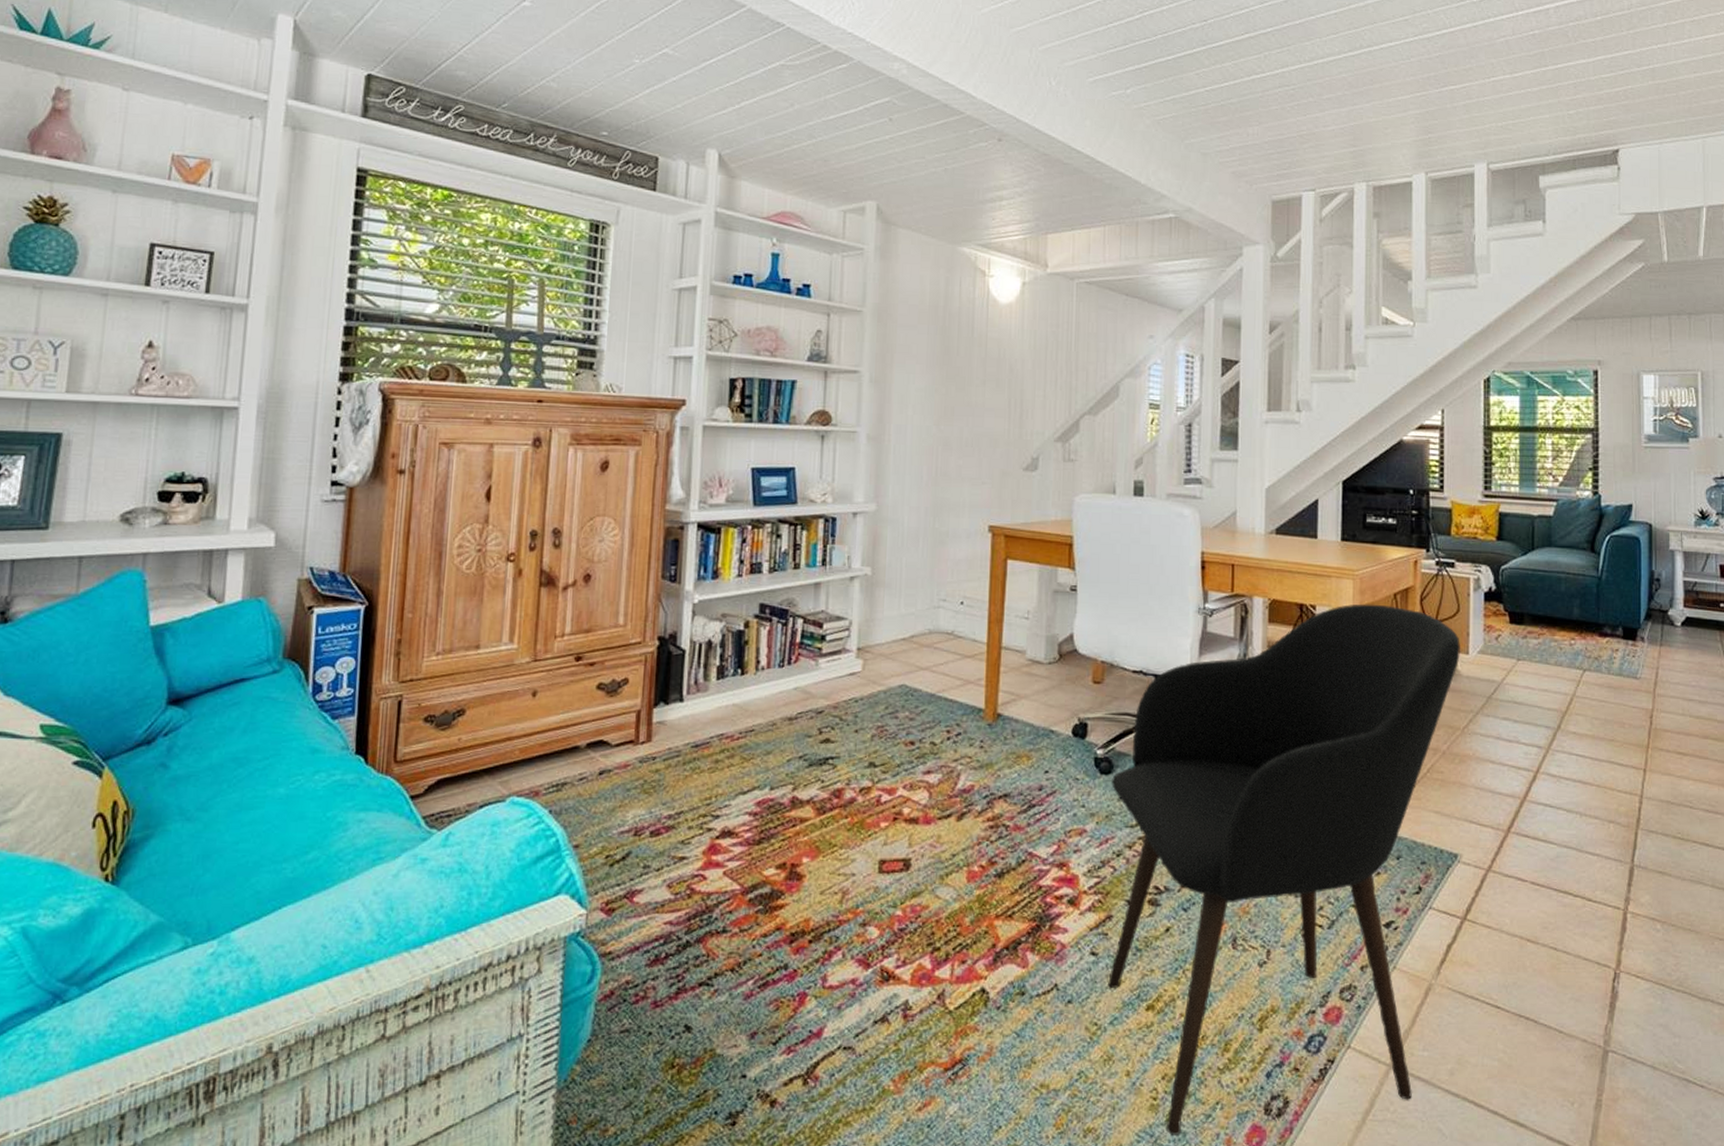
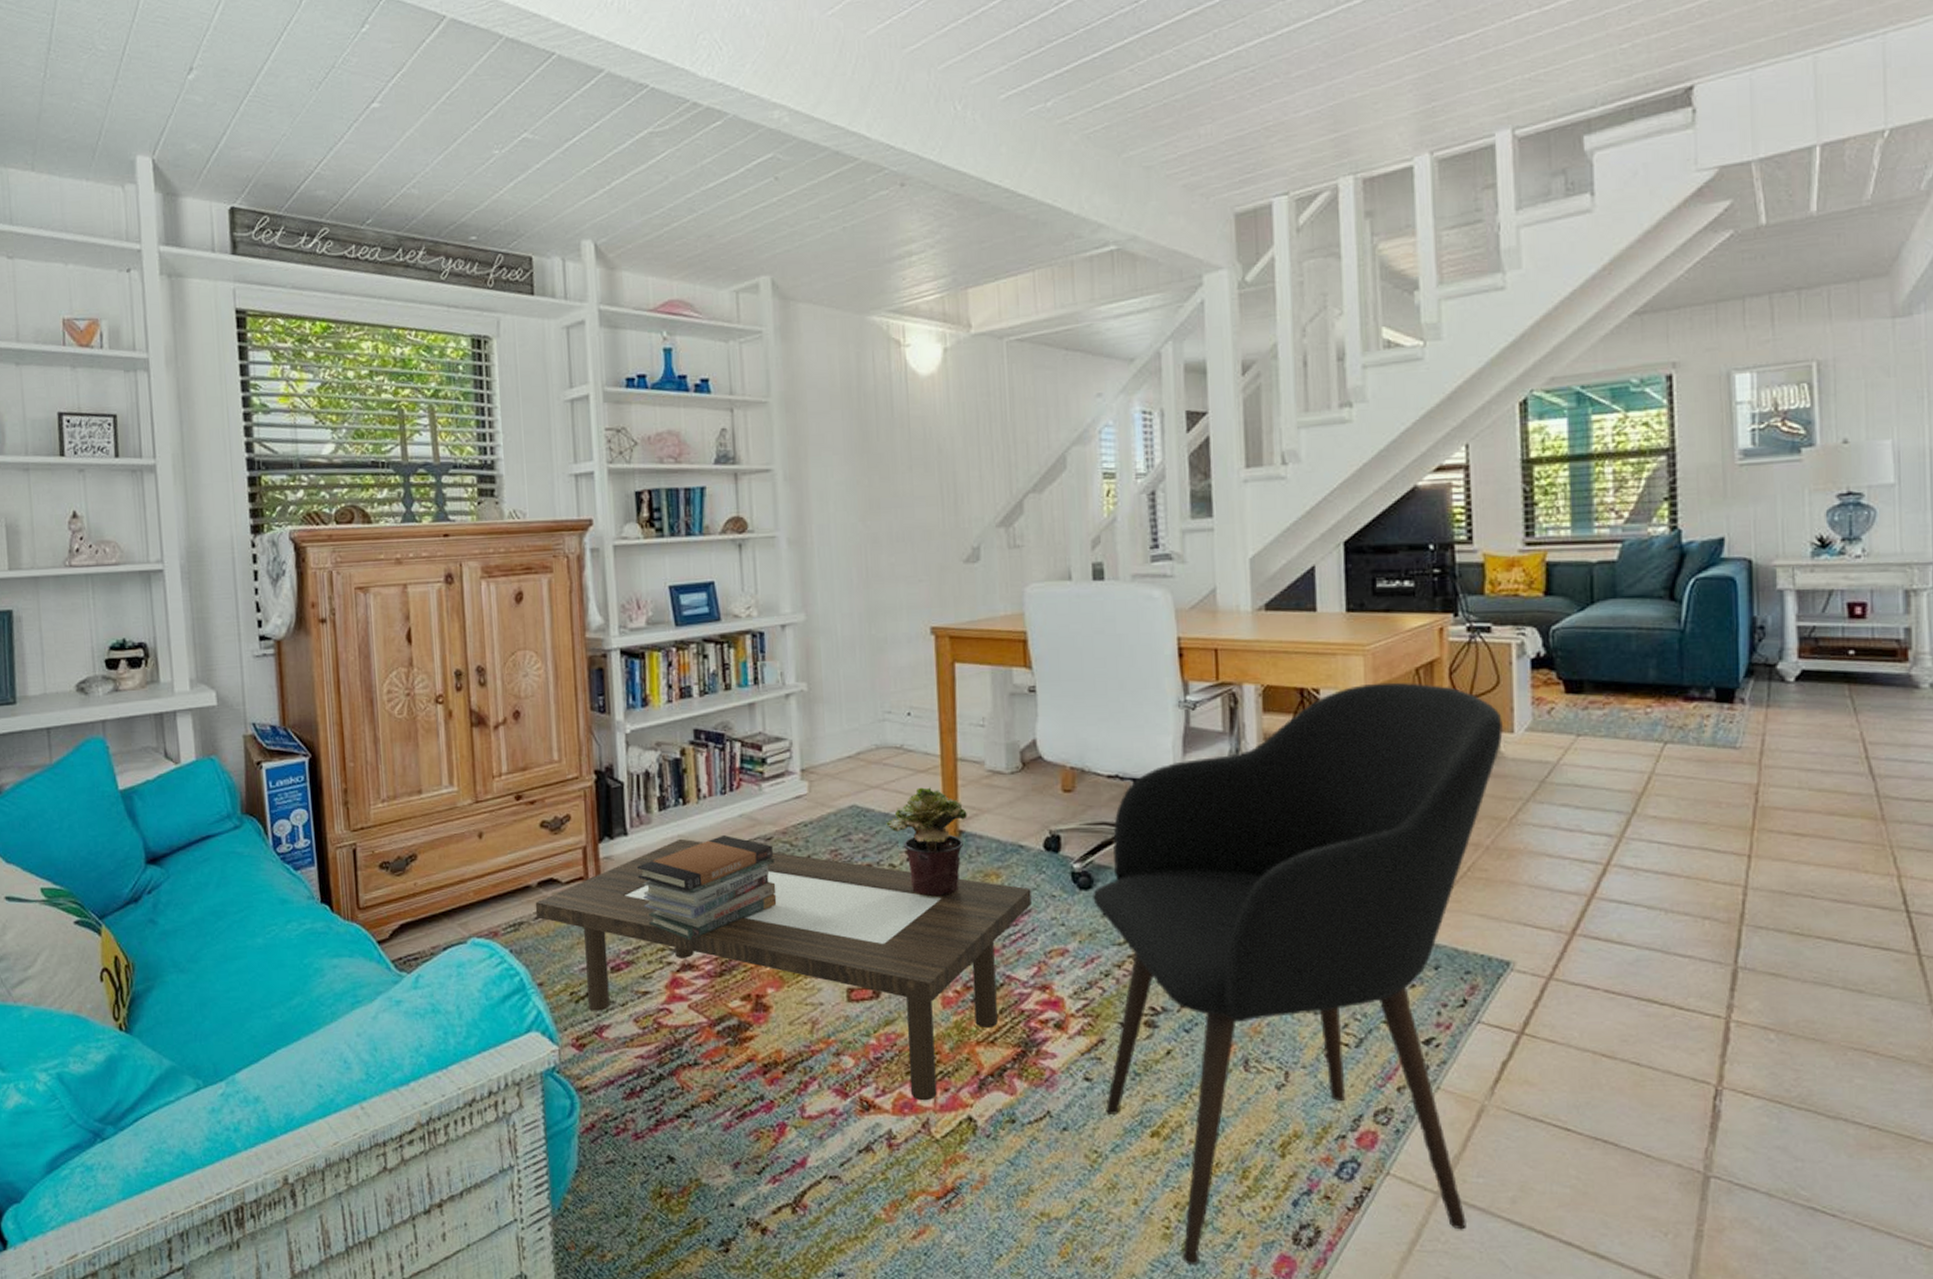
coffee table: none [580,707,1057,973] -> present [535,838,1032,1101]
book stack: none [687,707,823,807] -> present [636,835,777,940]
potted plant: none [931,672,1006,775] -> present [886,787,967,897]

